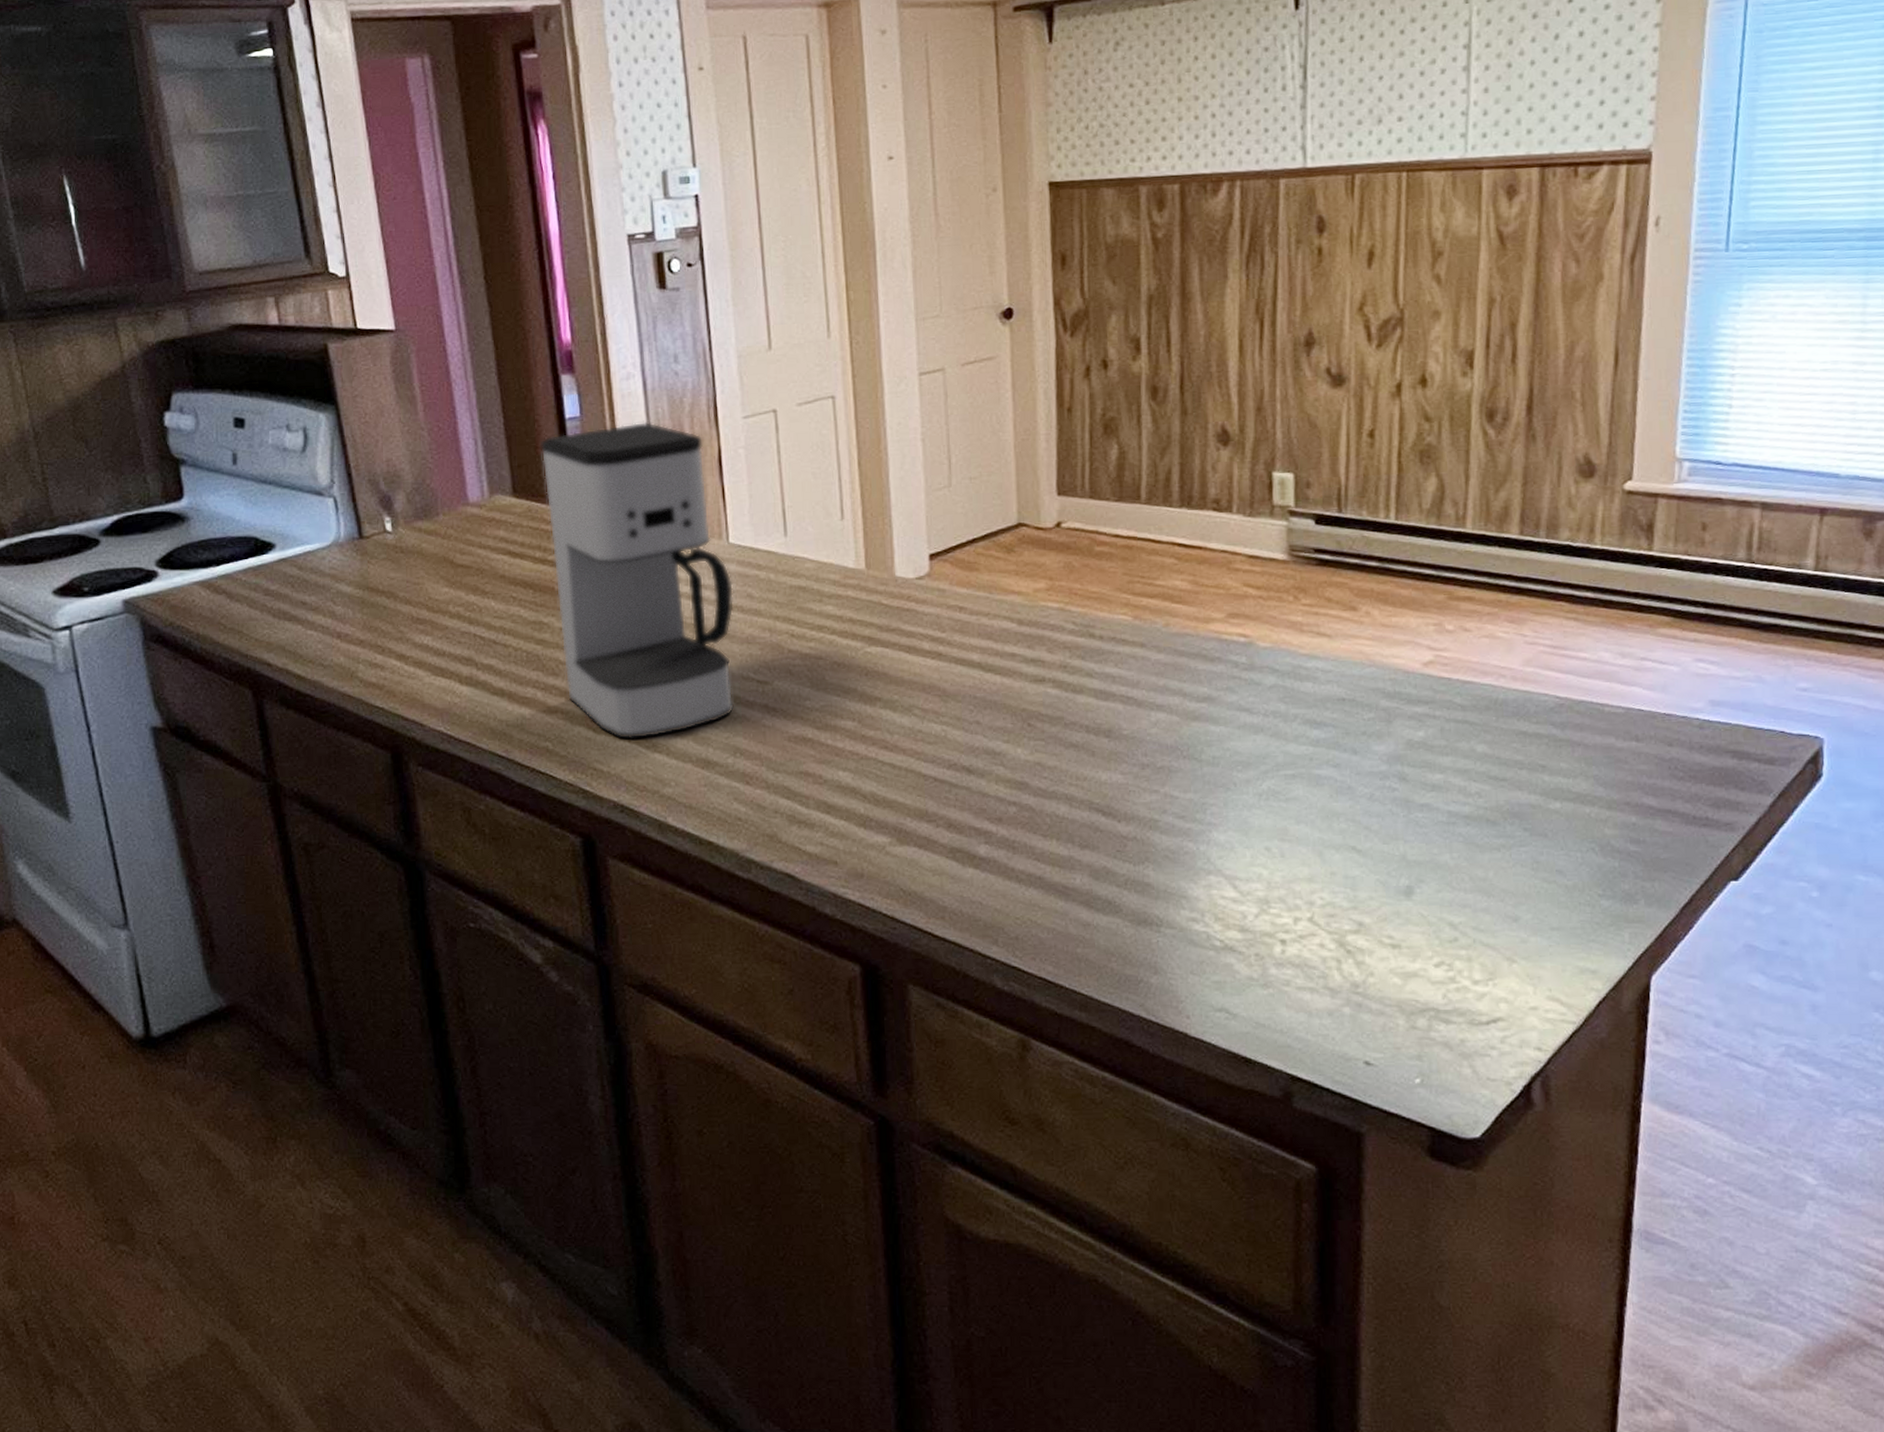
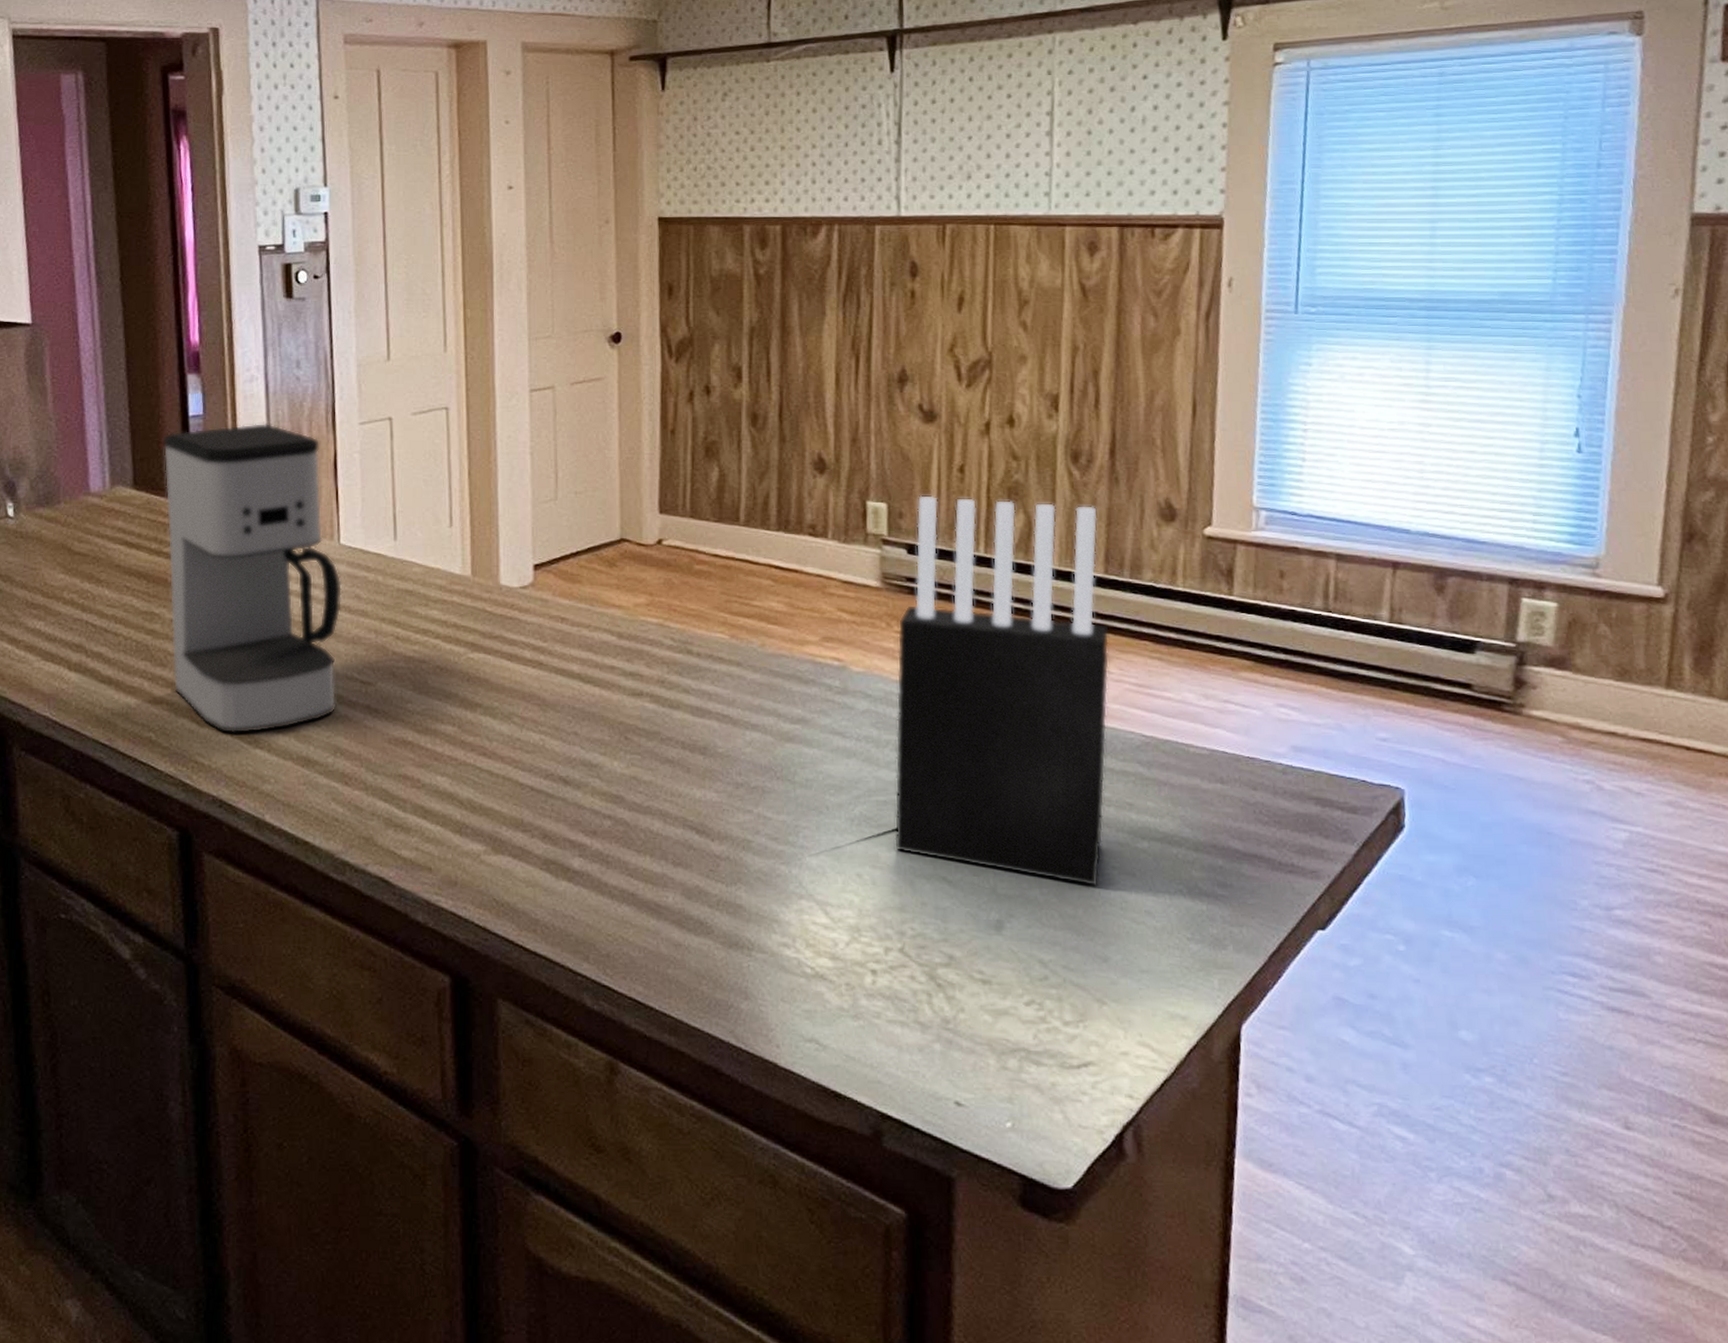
knife block: none [1303,462,1524,849] -> present [894,495,1110,887]

